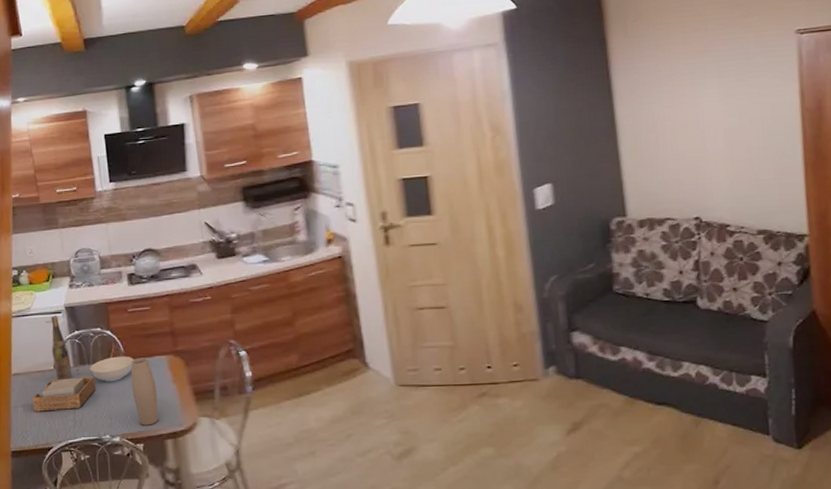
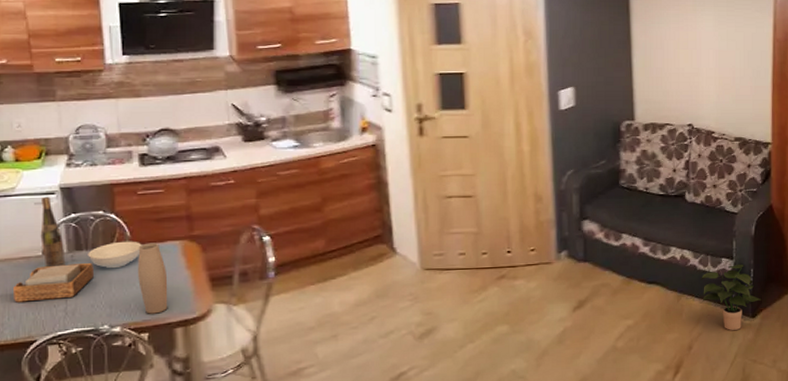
potted plant: none [725,382,809,464] -> present [701,264,761,331]

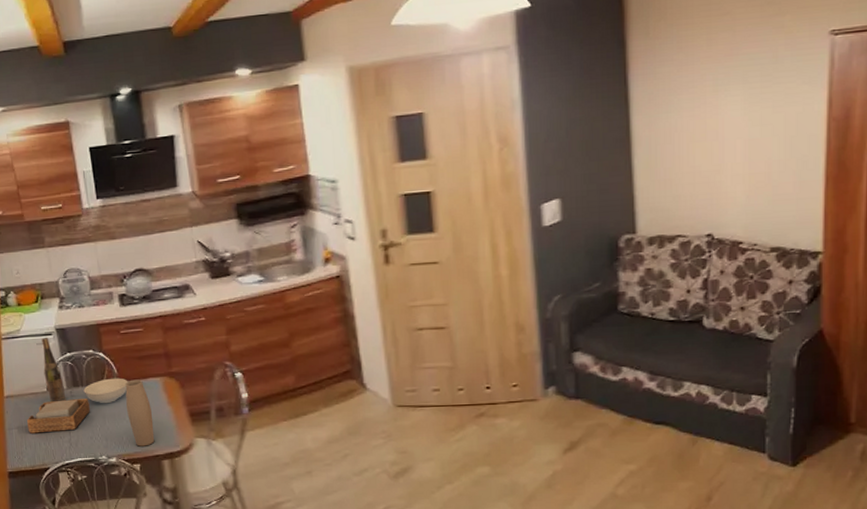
potted plant: present [701,264,761,331] -> none [723,401,805,481]

